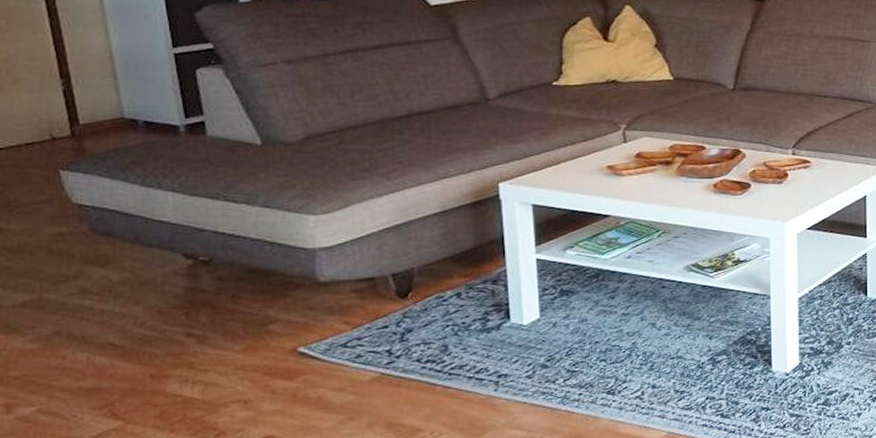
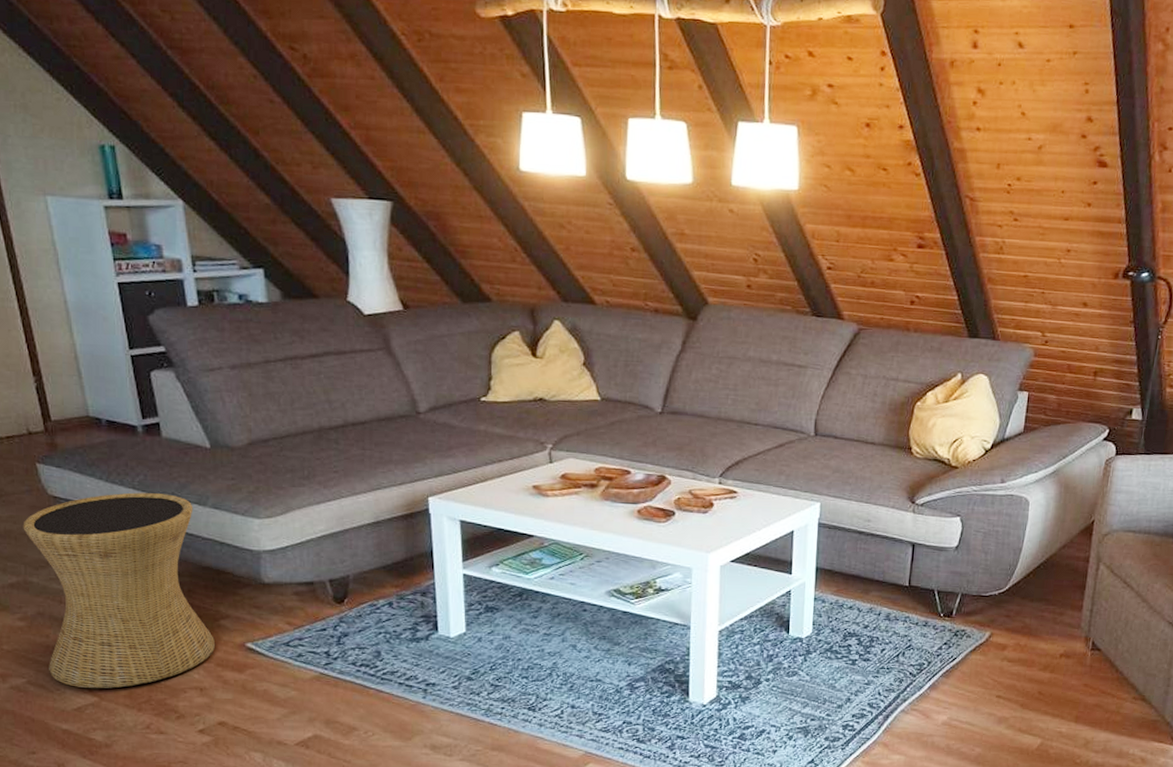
side table: none [40,195,263,412] -> present [23,492,216,689]

